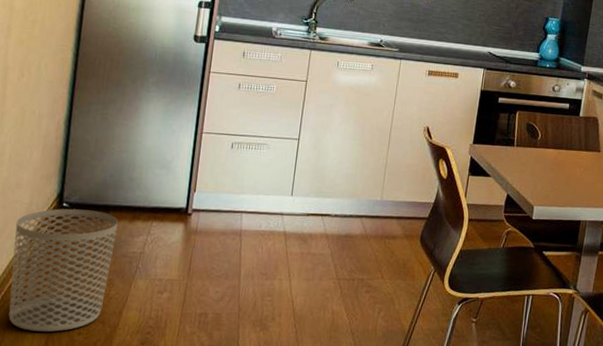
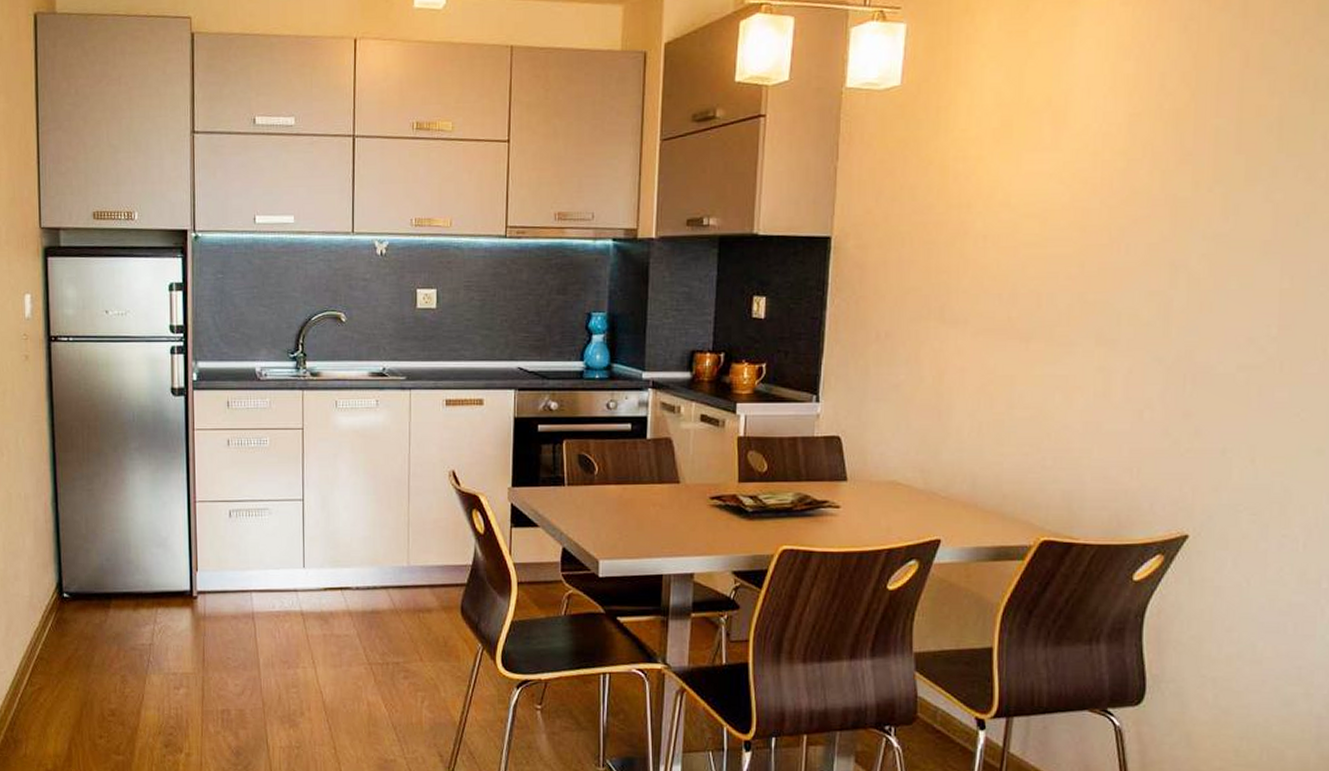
waste bin: present [8,208,118,332] -> none [20,599,122,736]

